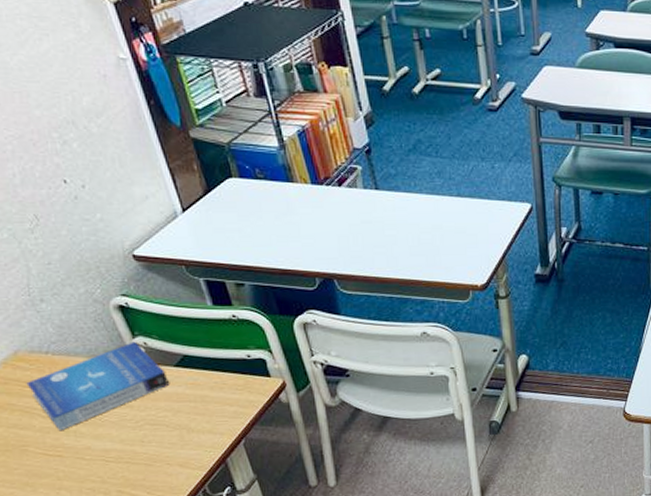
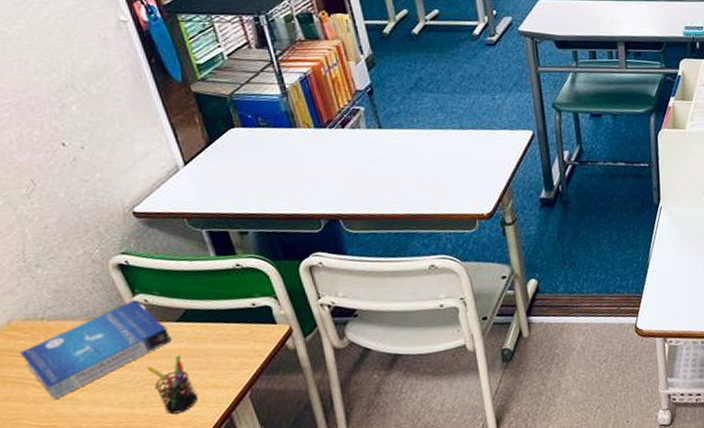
pen holder: none [145,399,194,455] -> present [146,355,198,415]

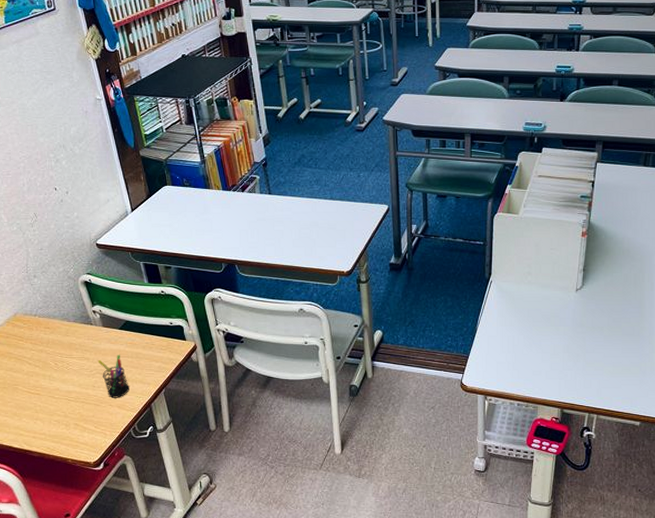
book: present [20,299,172,400] -> none [20,309,116,375]

